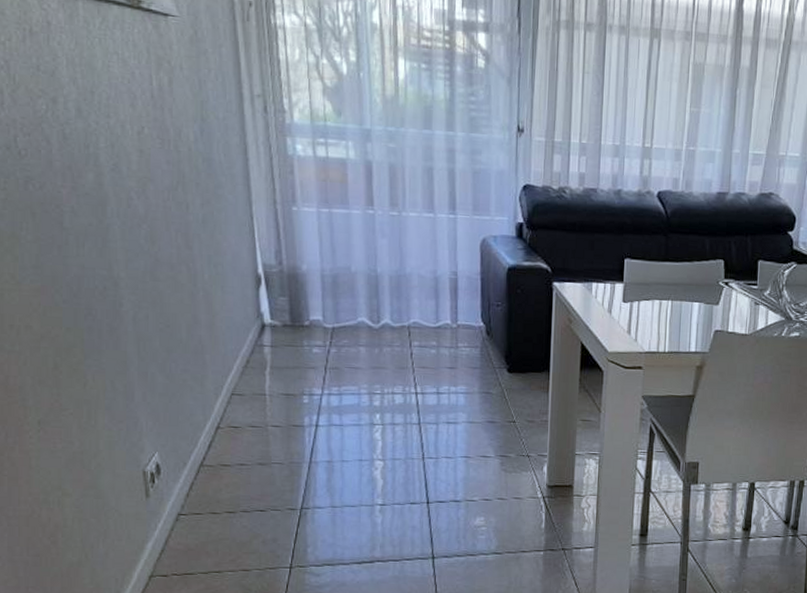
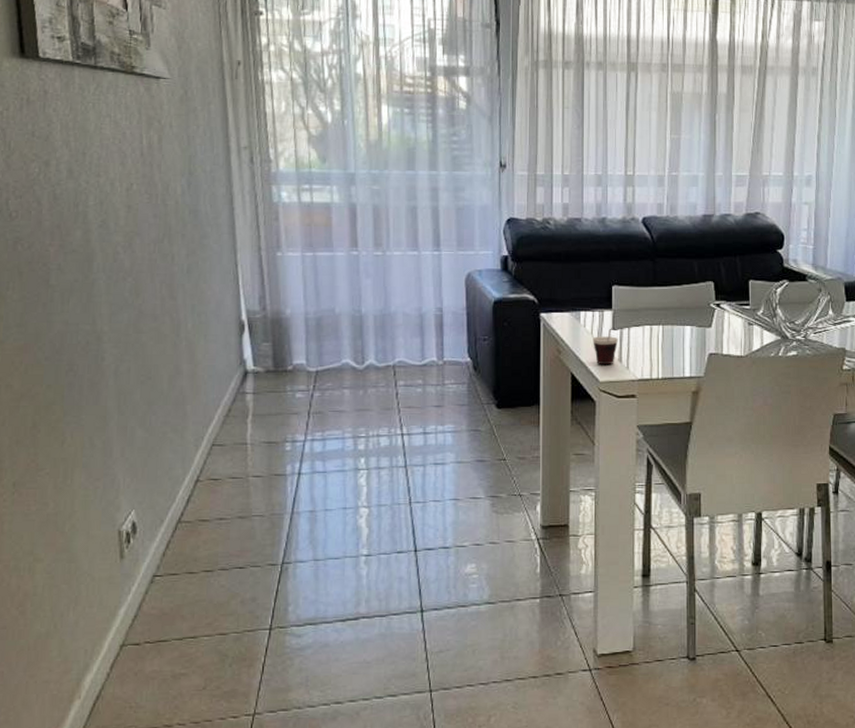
cup: none [603,300,628,336] -> present [593,328,618,364]

